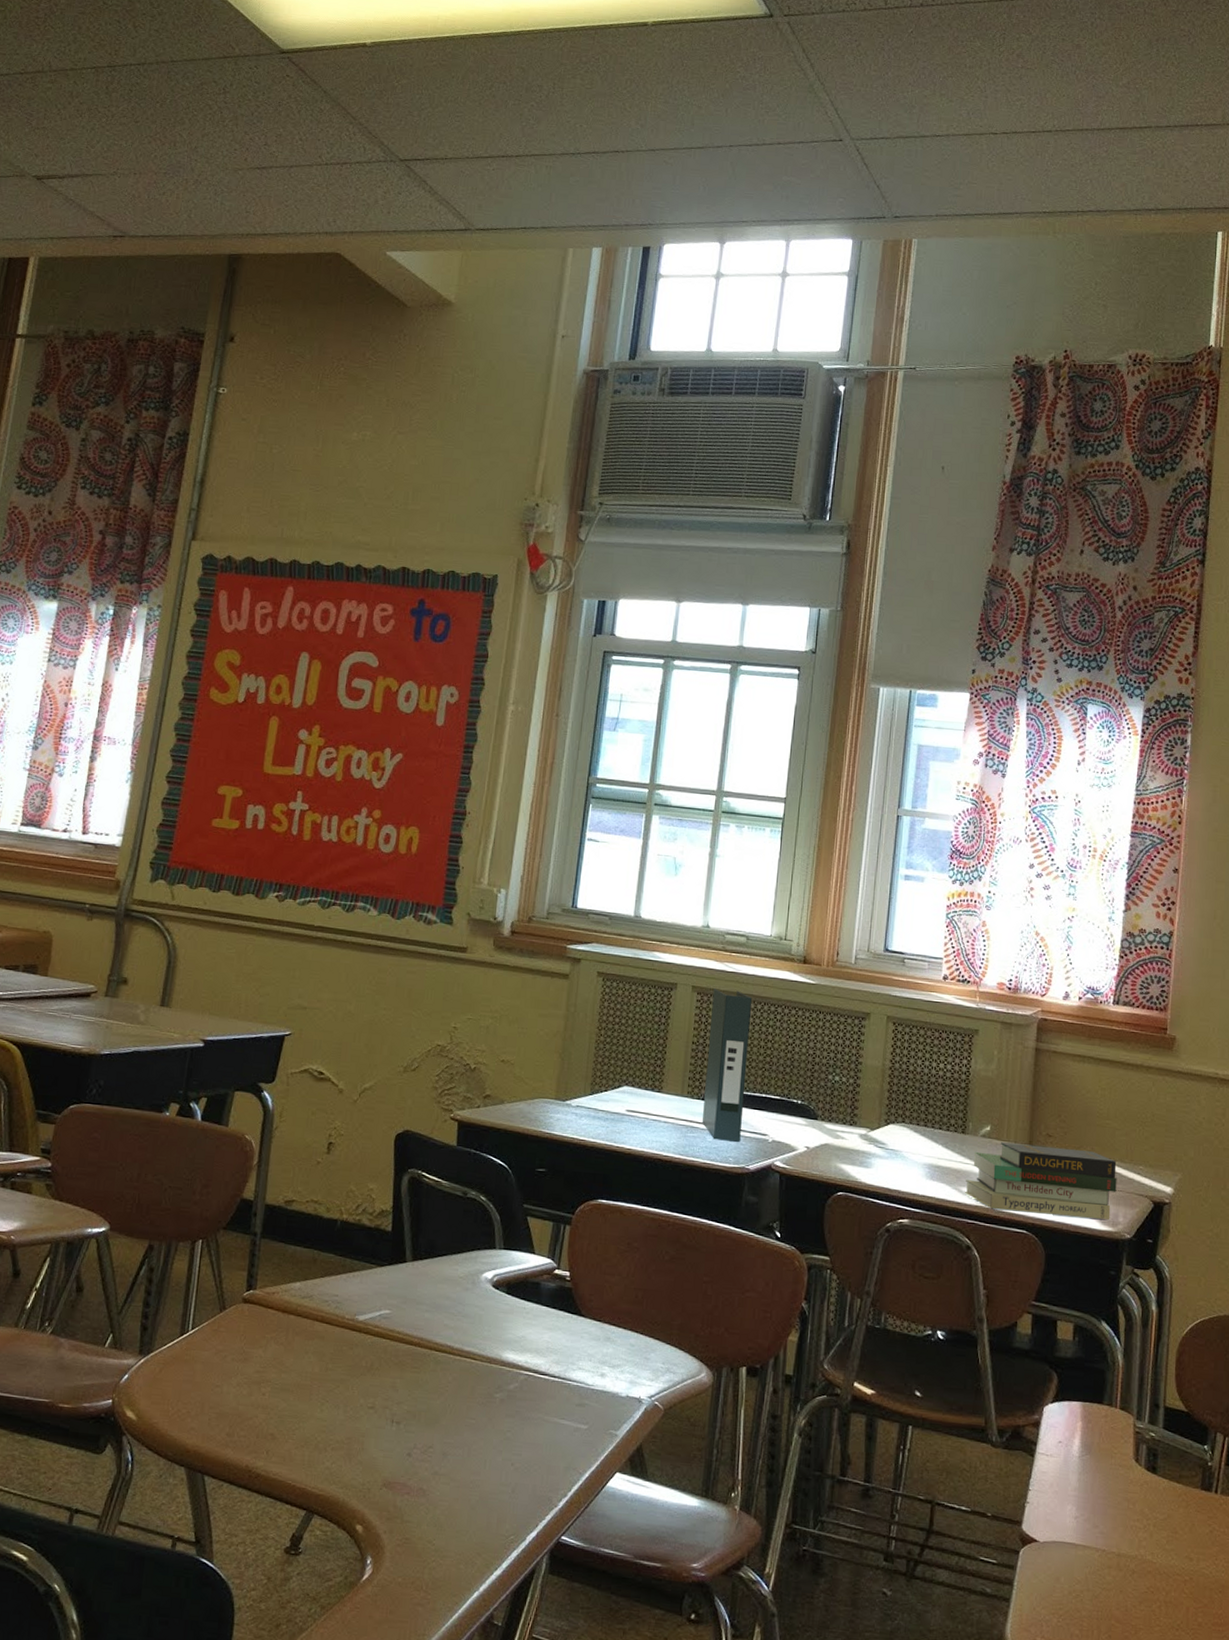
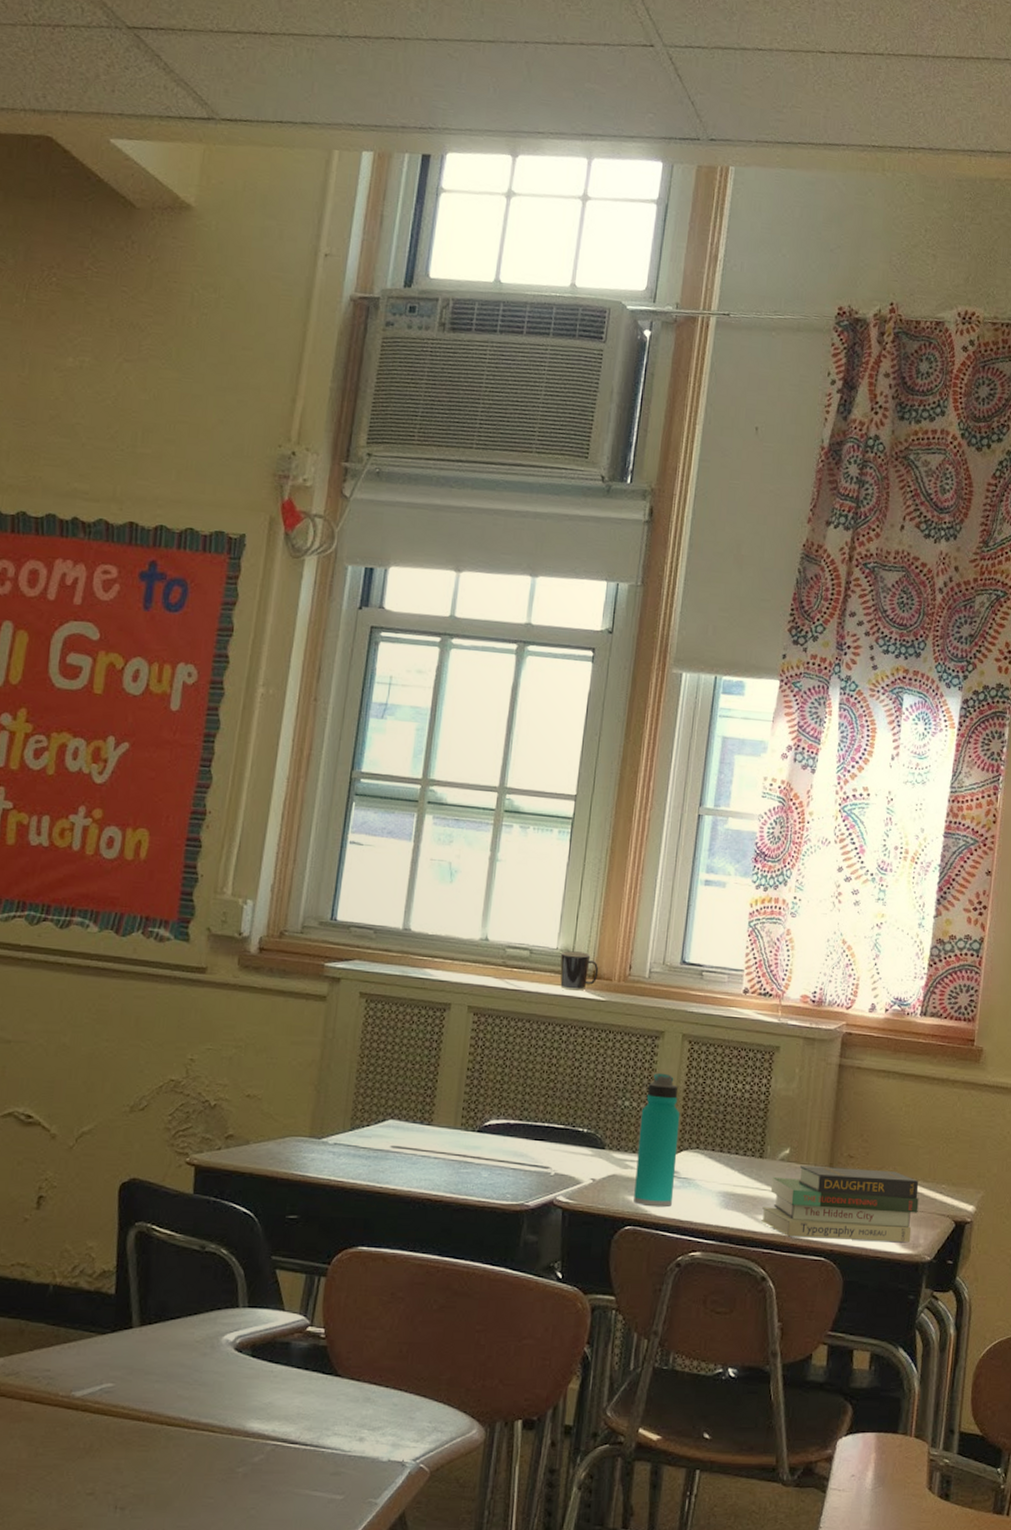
binder: present [702,988,752,1142] -> none [477,1008,535,1177]
mug: none [773,938,809,975] -> present [560,951,599,992]
water bottle: none [845,1051,887,1176] -> present [633,1072,681,1208]

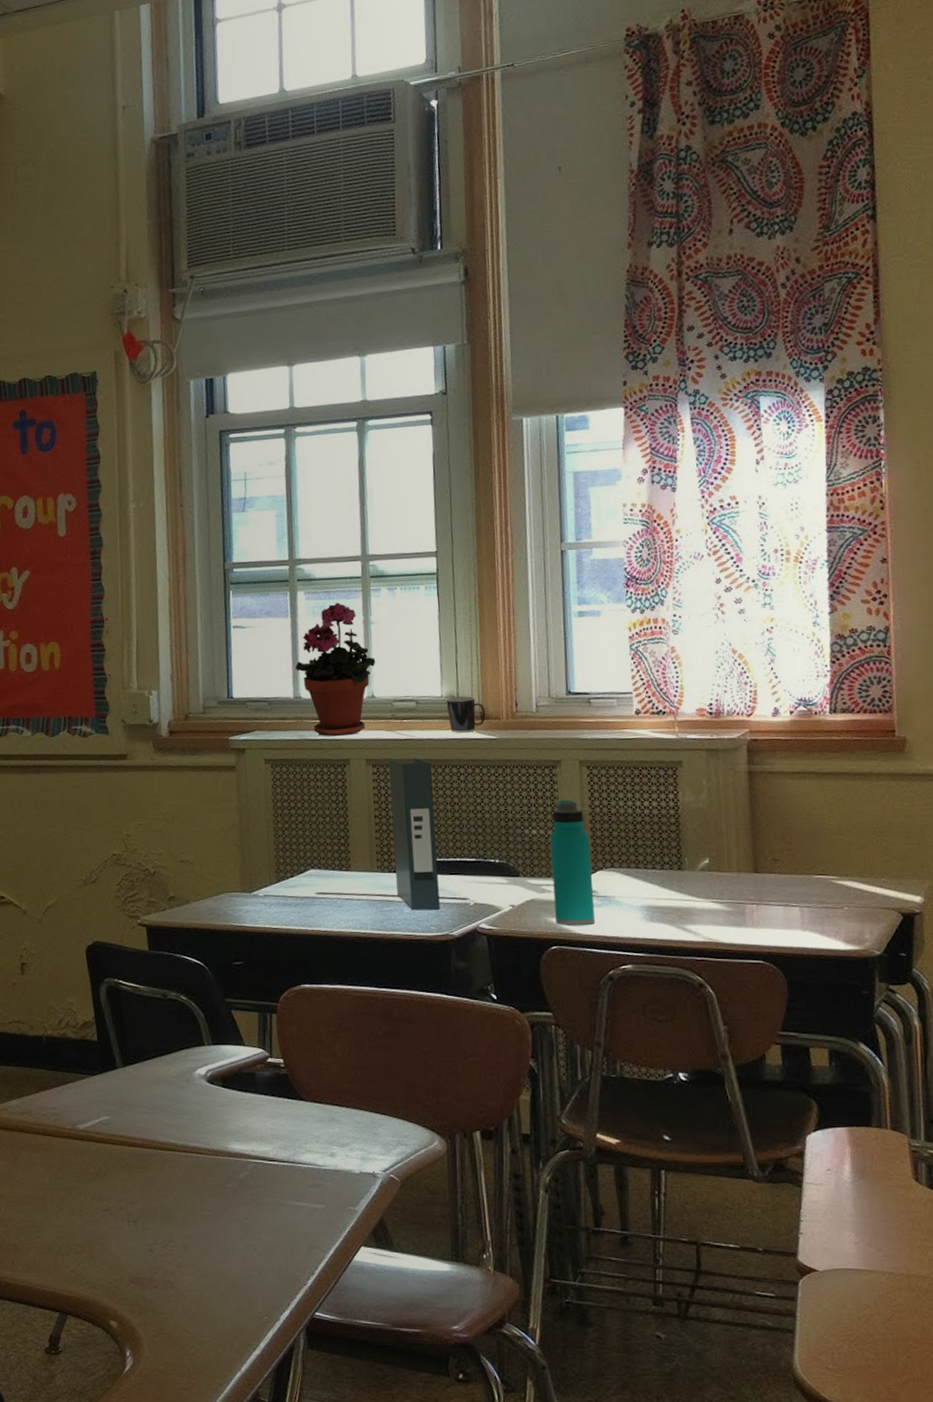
potted plant: none [410,833,496,978] -> present [295,603,376,737]
binder: none [477,1008,535,1177] -> present [389,757,440,911]
books: present [760,1166,919,1242] -> none [689,870,859,943]

